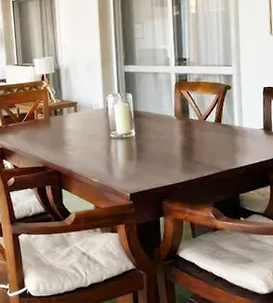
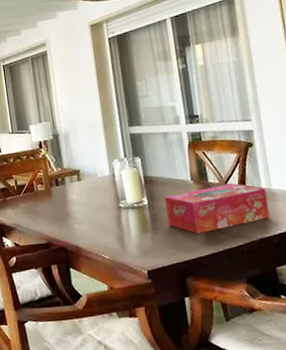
tissue box: none [150,121,239,163] -> present [164,183,270,234]

